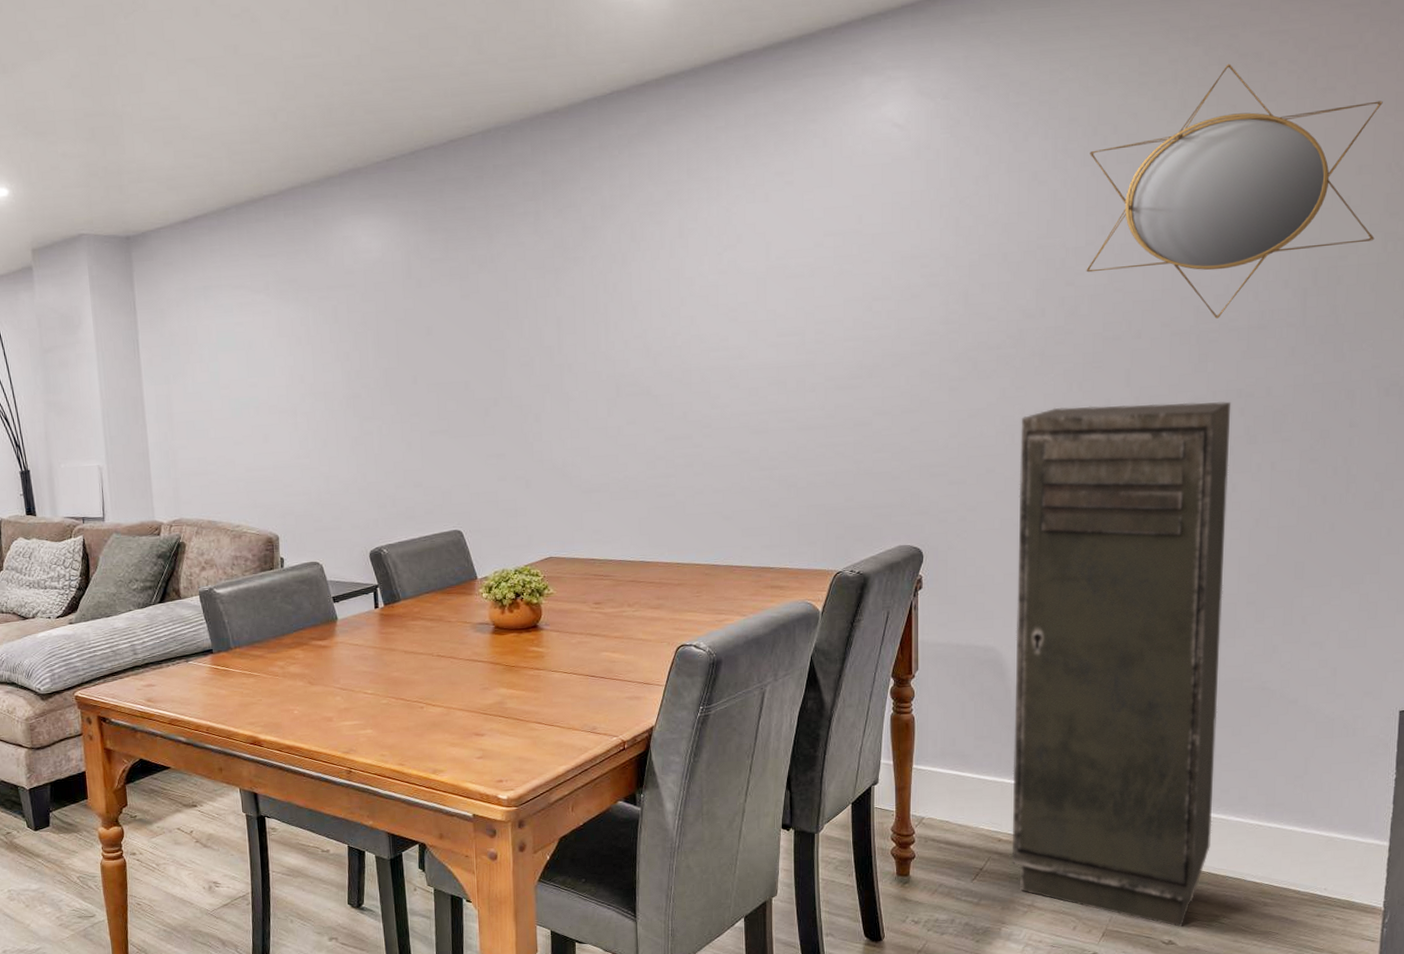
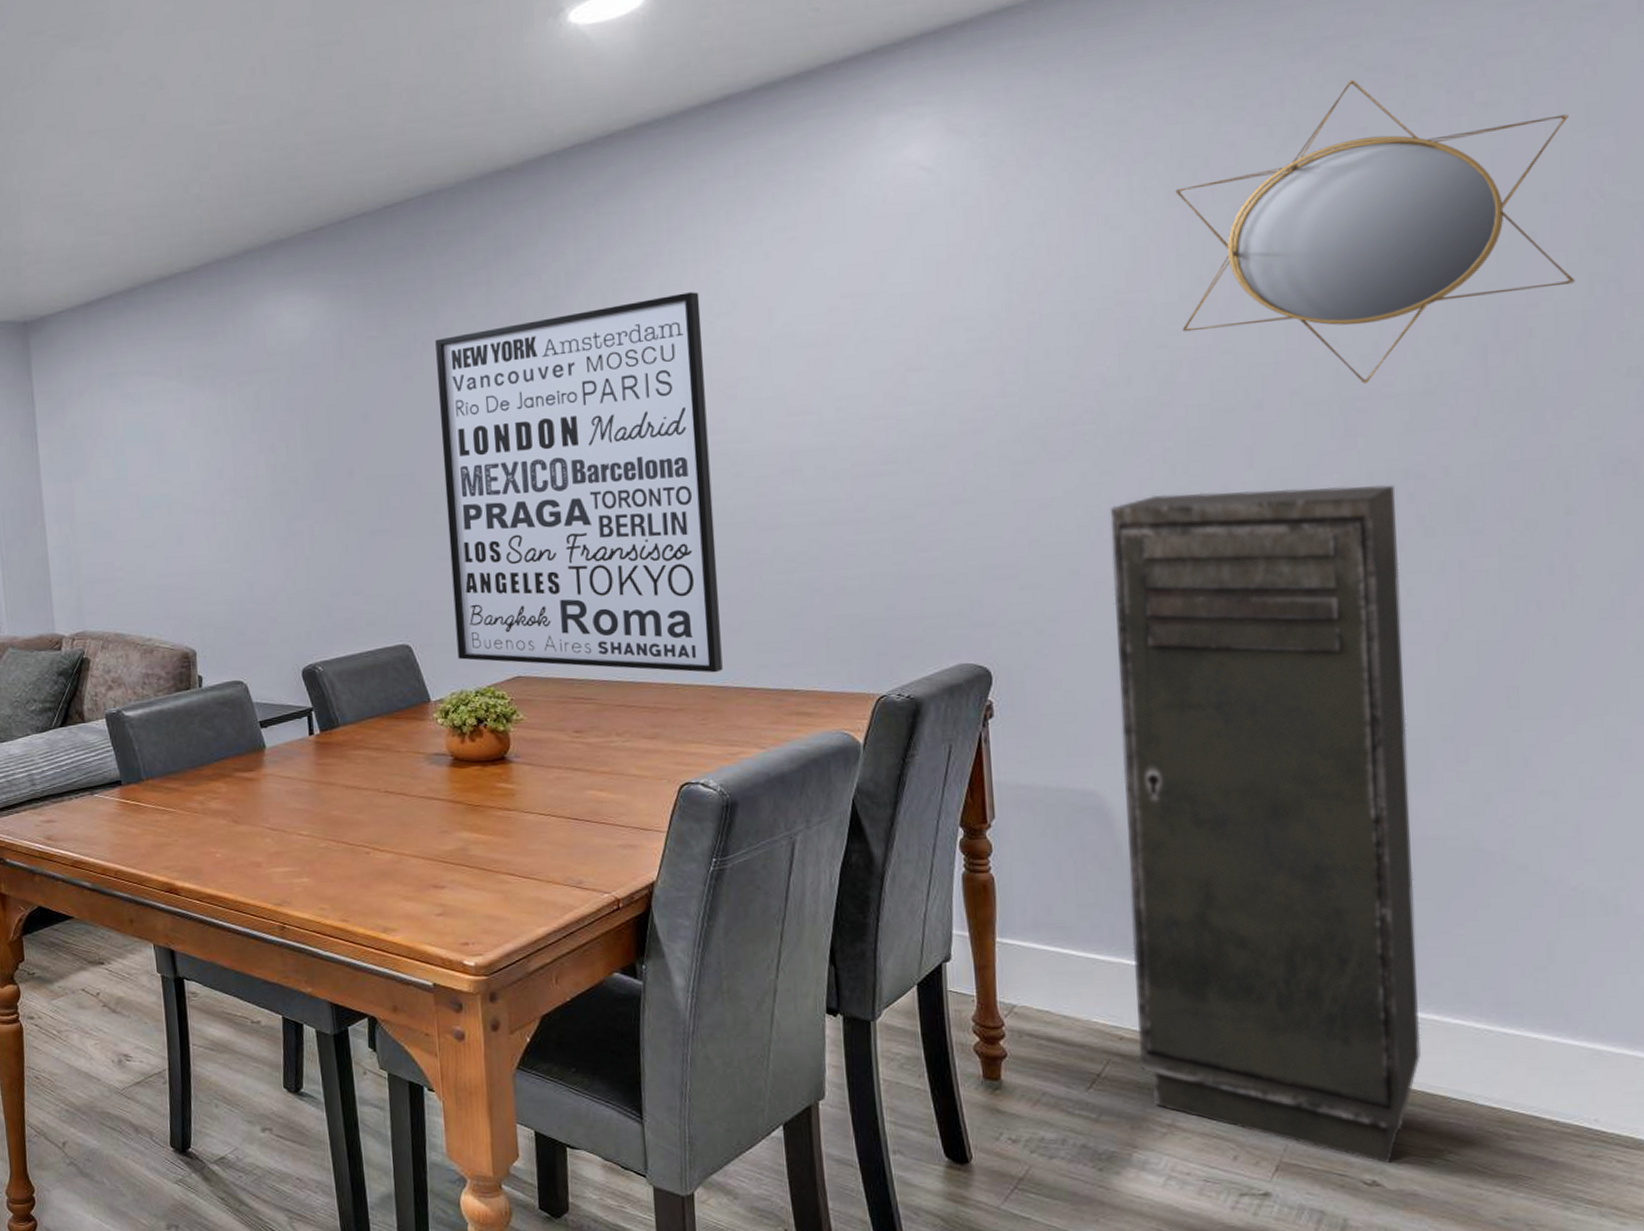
wall art: none [490,227,715,554] -> present [435,292,723,673]

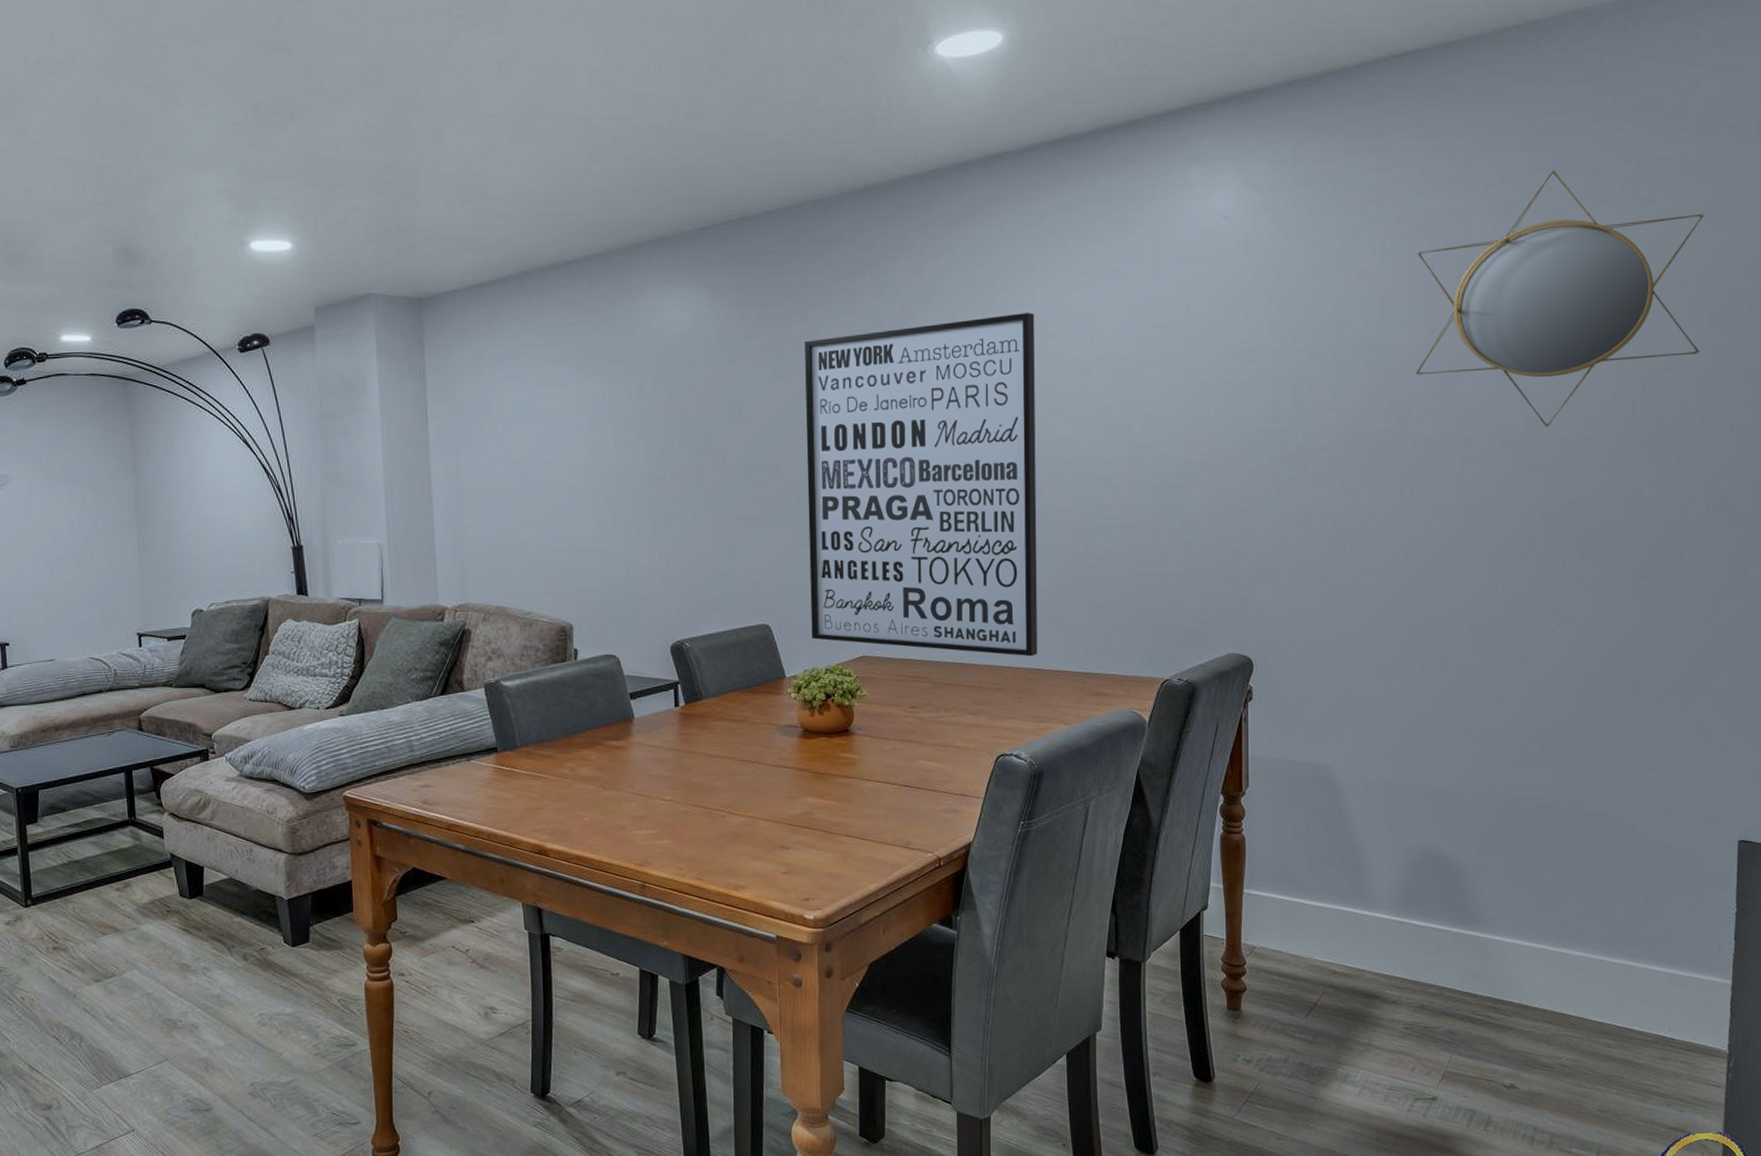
storage cabinet: present [1110,484,1421,1163] -> none [1347,512,1563,1069]

